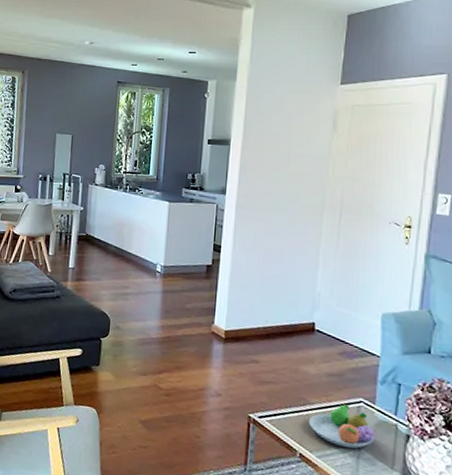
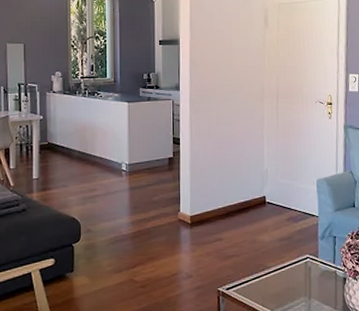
fruit bowl: present [308,404,376,449] -> none [267,262,321,300]

